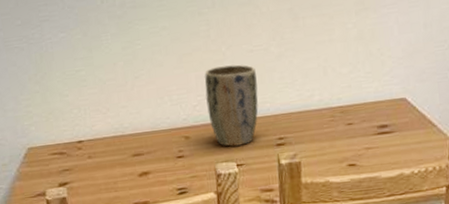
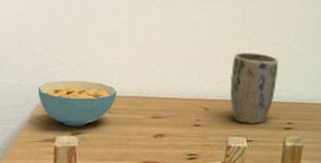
cereal bowl: none [17,128,94,178] -> present [37,80,117,127]

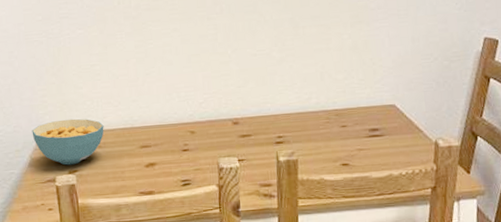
plant pot: present [229,52,278,124] -> none [211,66,260,143]

